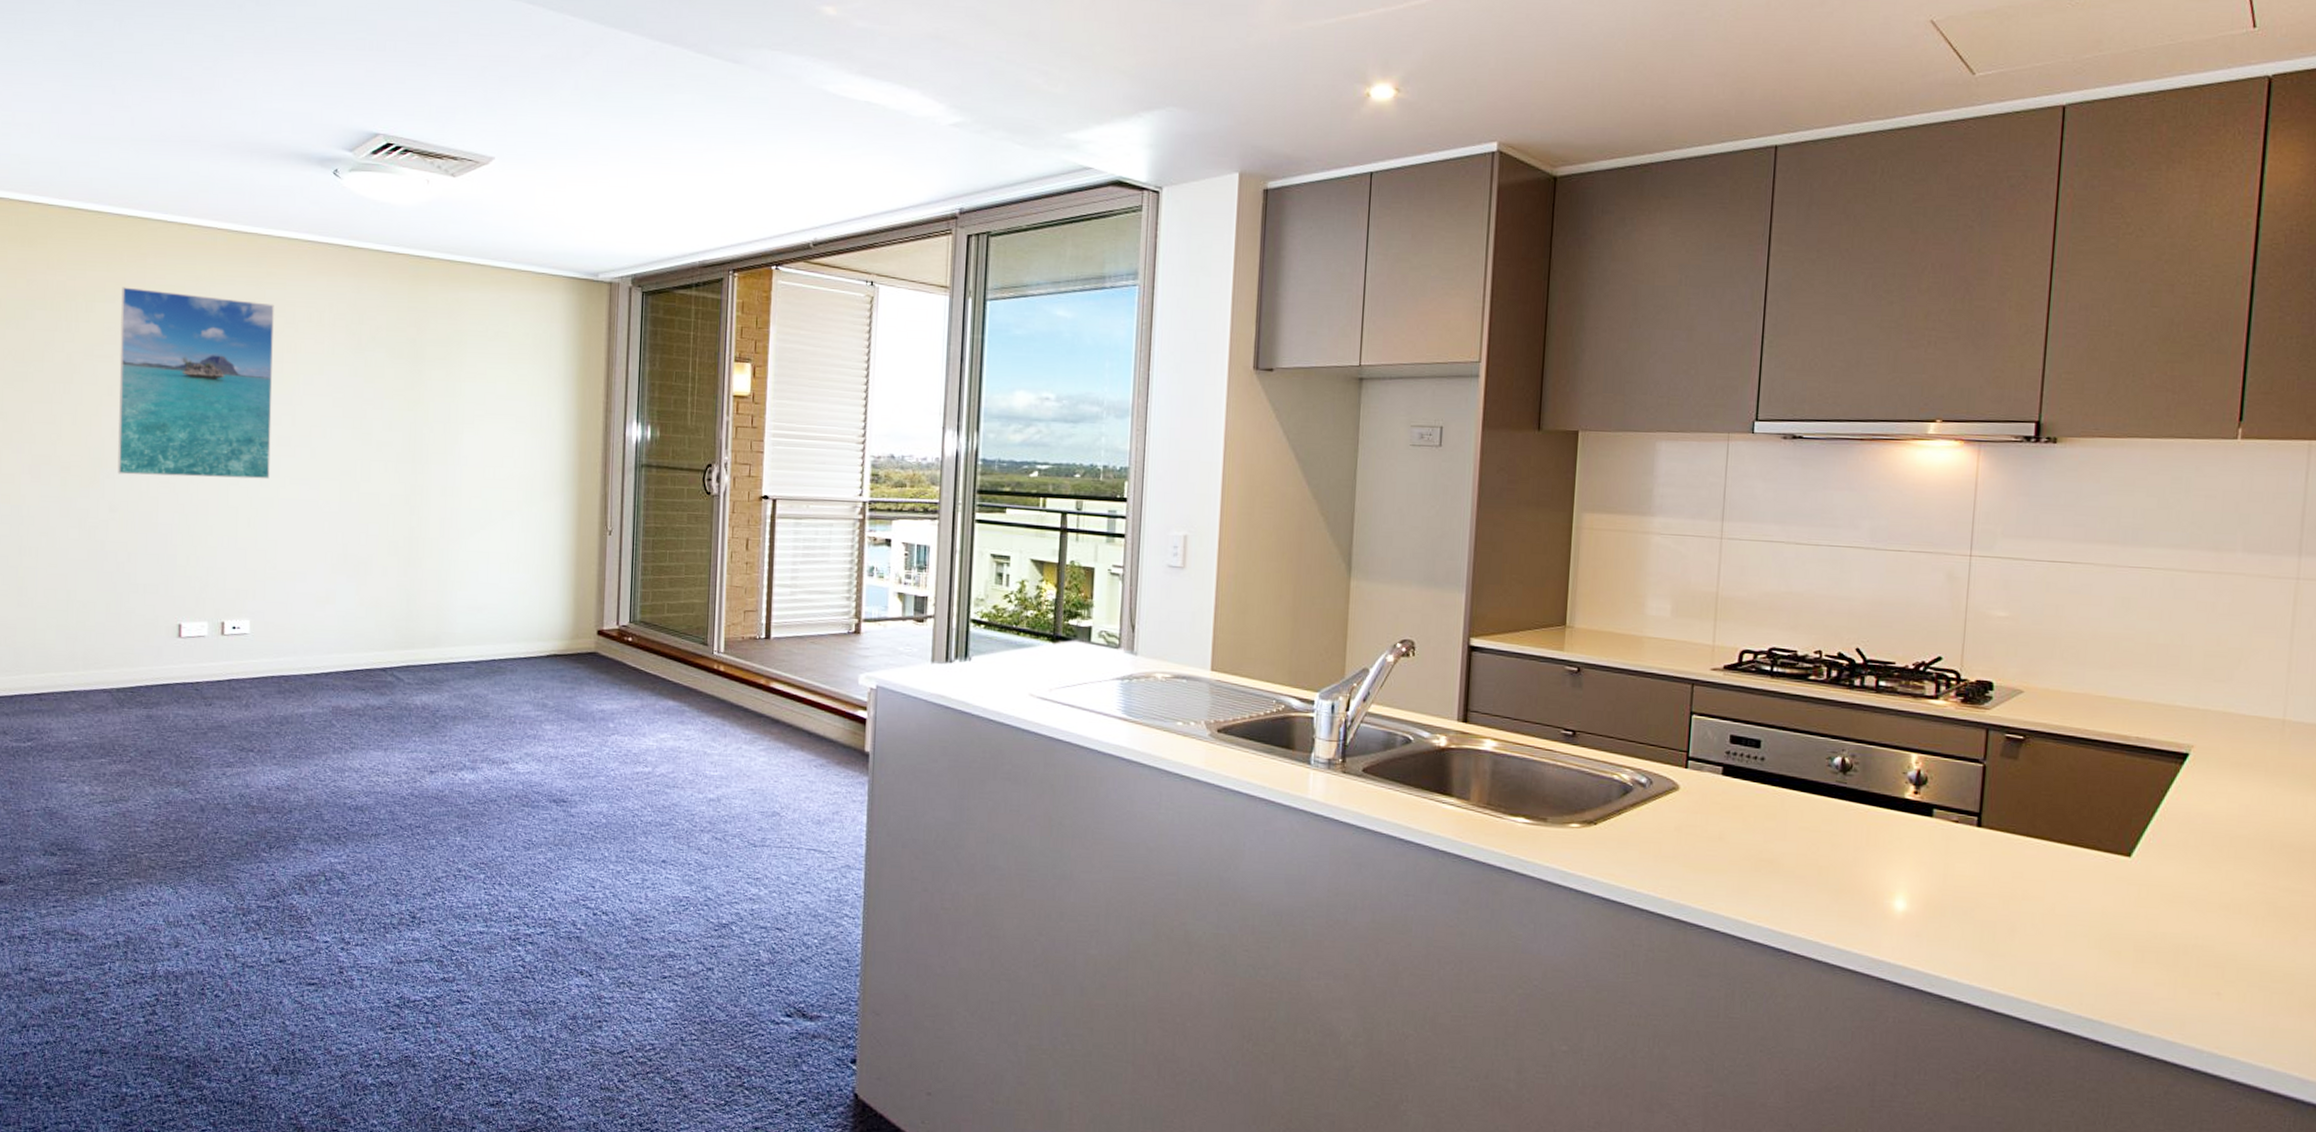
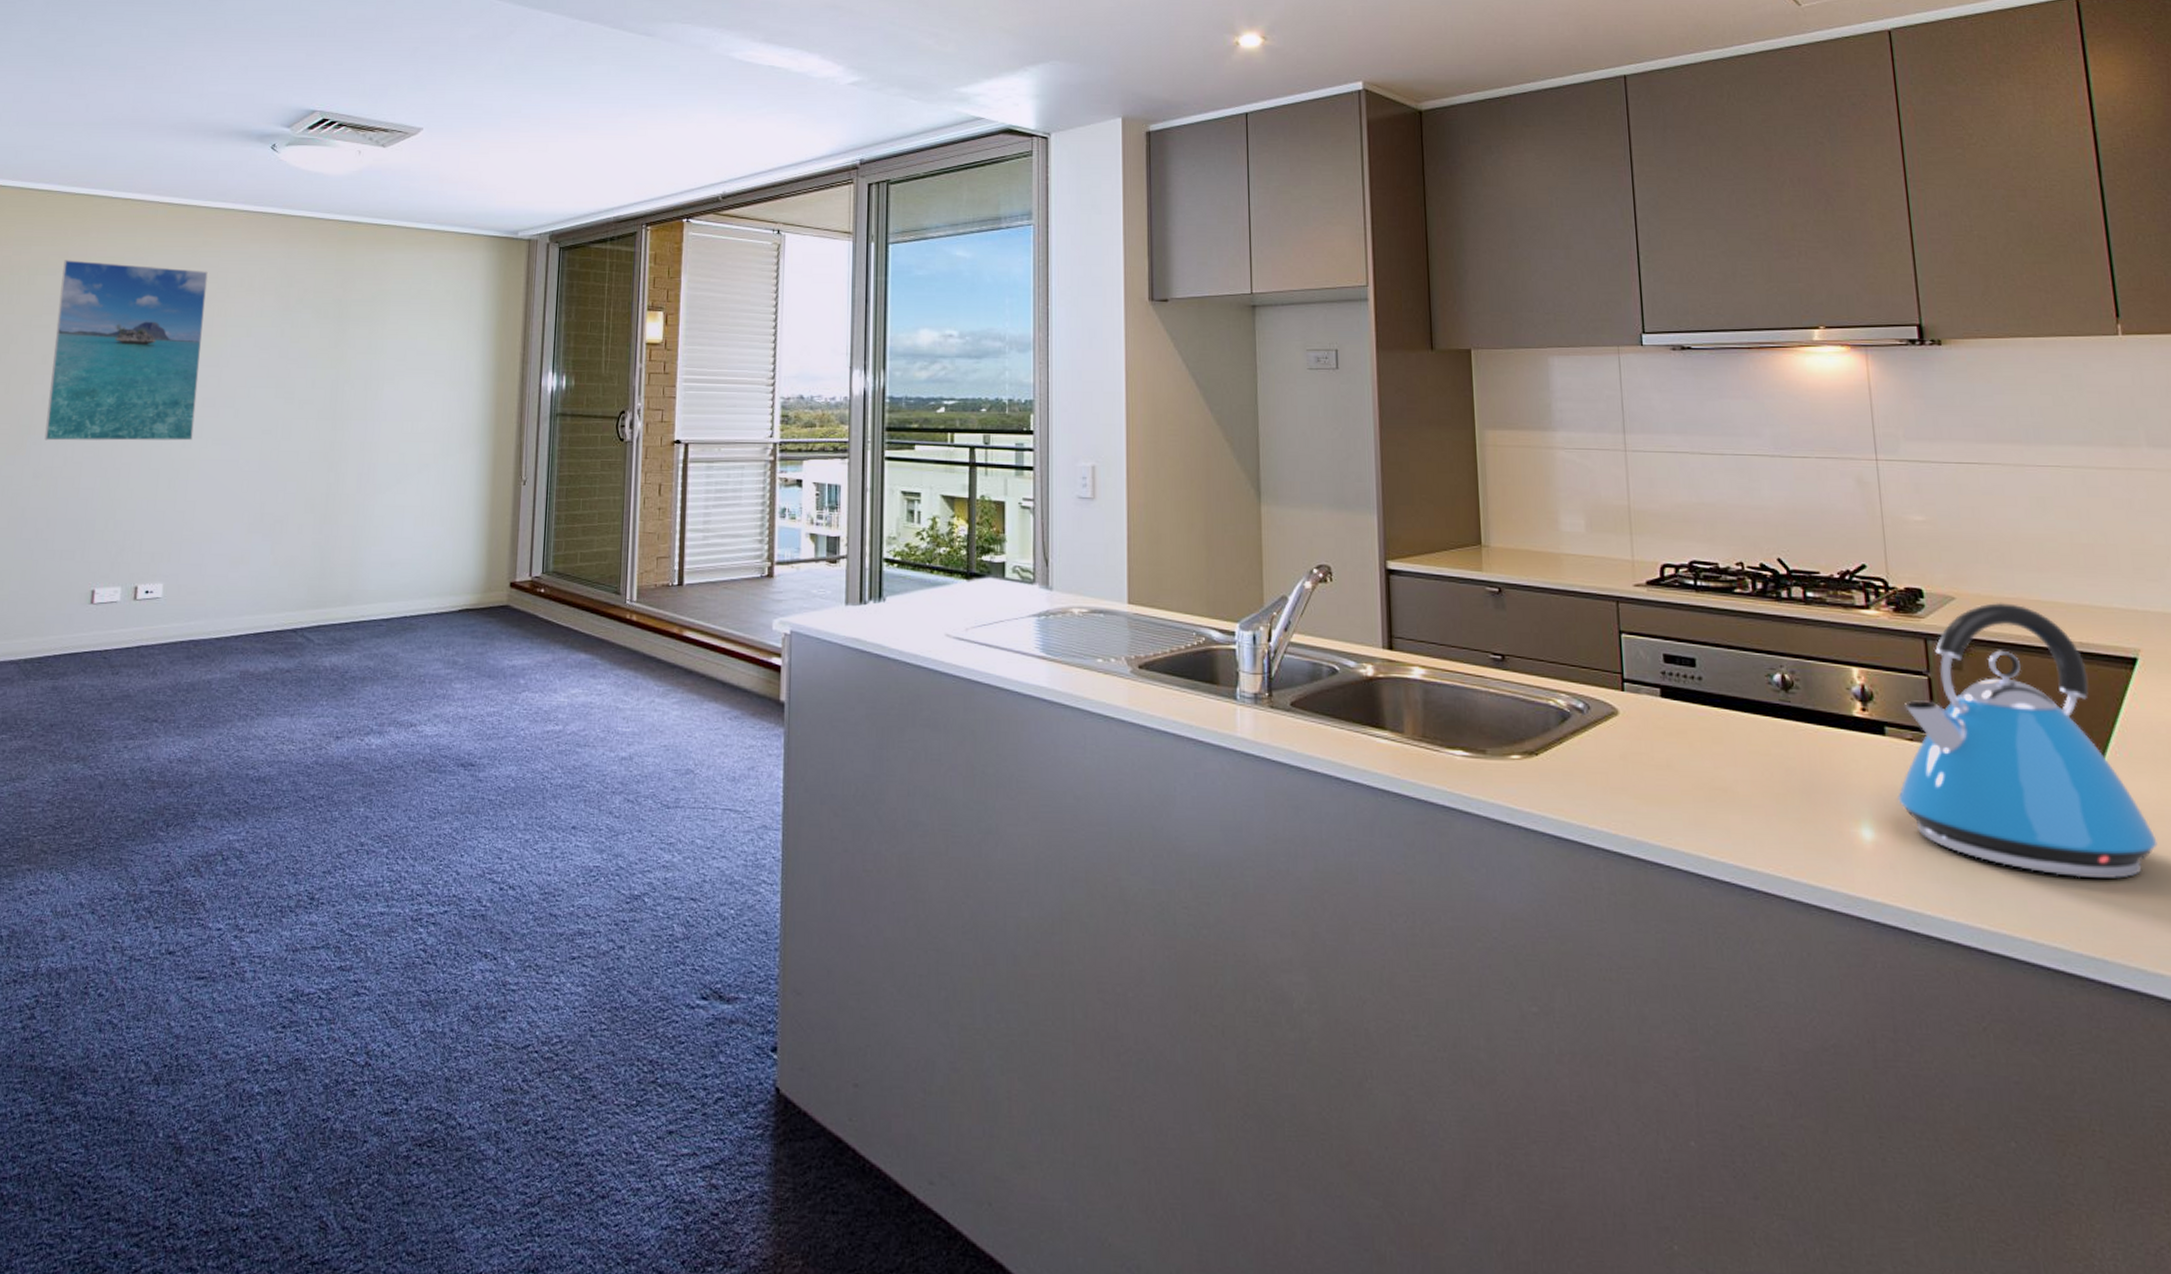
kettle: none [1934,696,2172,952] -> present [1898,602,2158,879]

